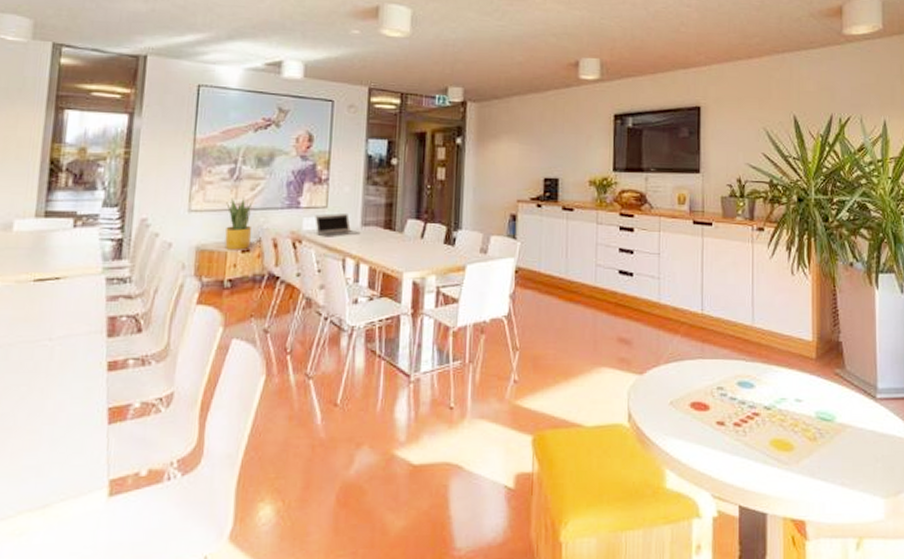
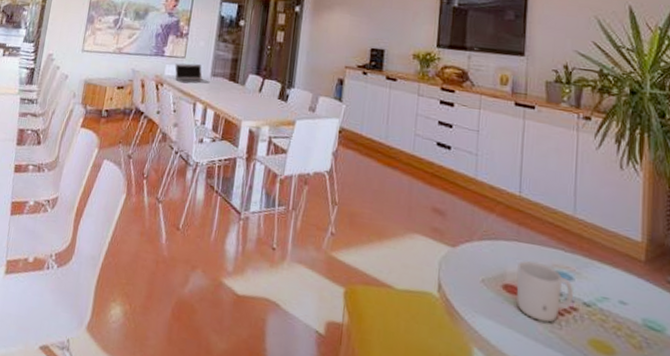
planter: present [224,198,255,250] -> none [105,44,131,87]
mug: none [703,375,755,432] -> present [516,260,573,323]

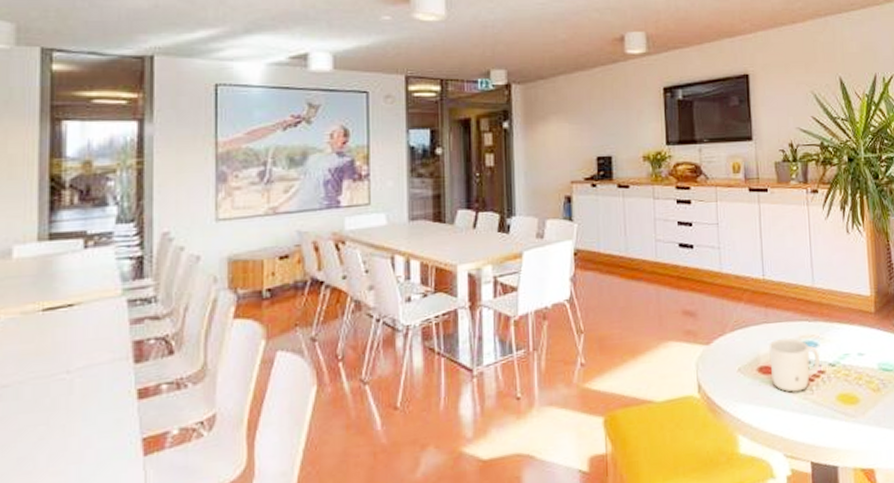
laptop: present [175,63,210,84] -> none [357,209,409,236]

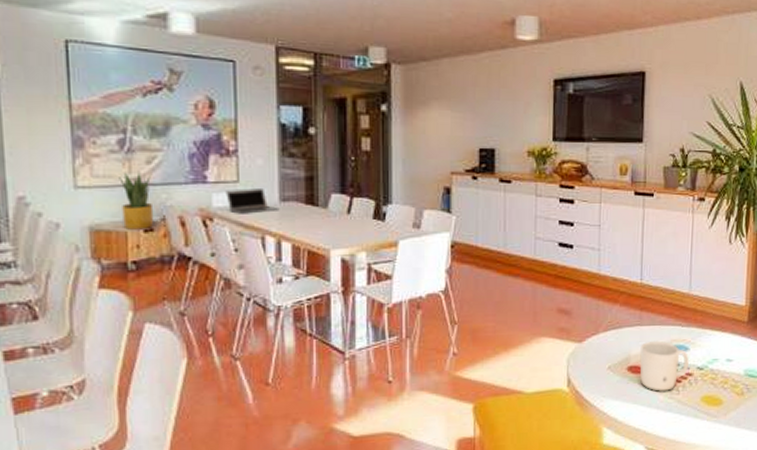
planter: none [258,201,290,258] -> present [119,172,155,230]
laptop: none [357,209,409,236] -> present [225,189,280,214]

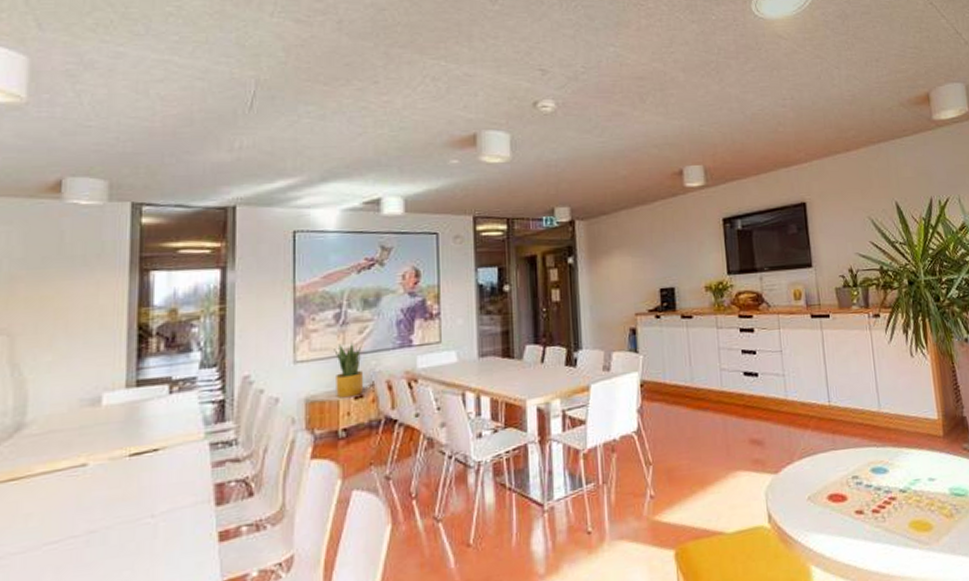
laptop: present [225,189,280,214] -> none [429,347,479,373]
mug: present [639,340,689,392] -> none [838,464,891,521]

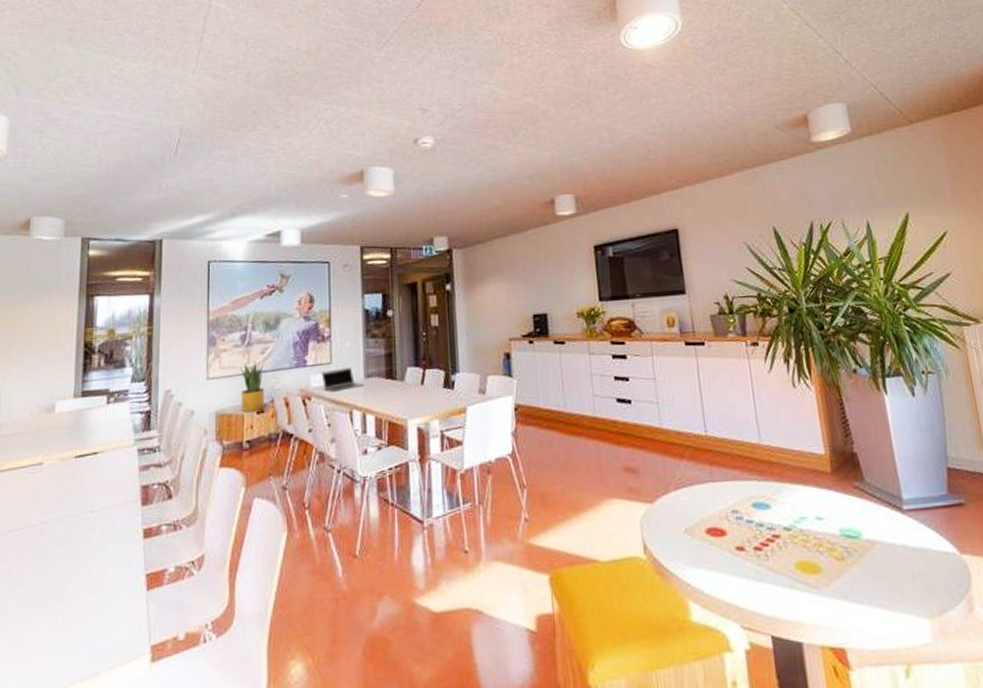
laptop: none [429,347,479,373] -> present [321,368,365,392]

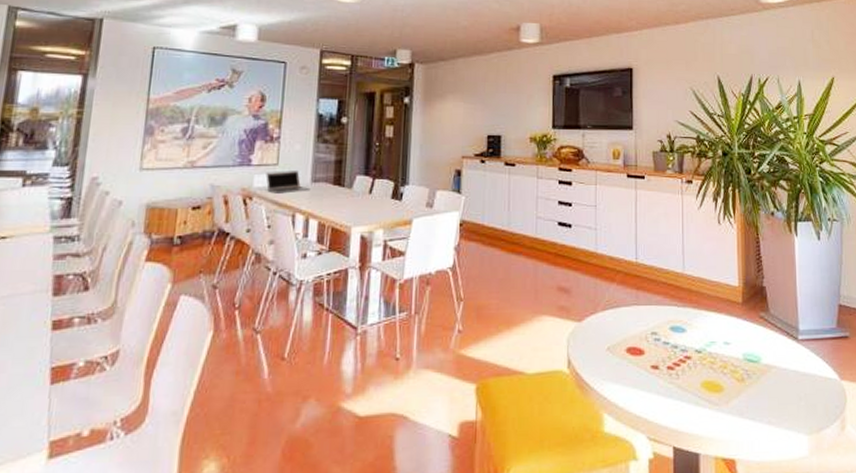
planter: present [240,362,265,413] -> none [175,156,207,207]

